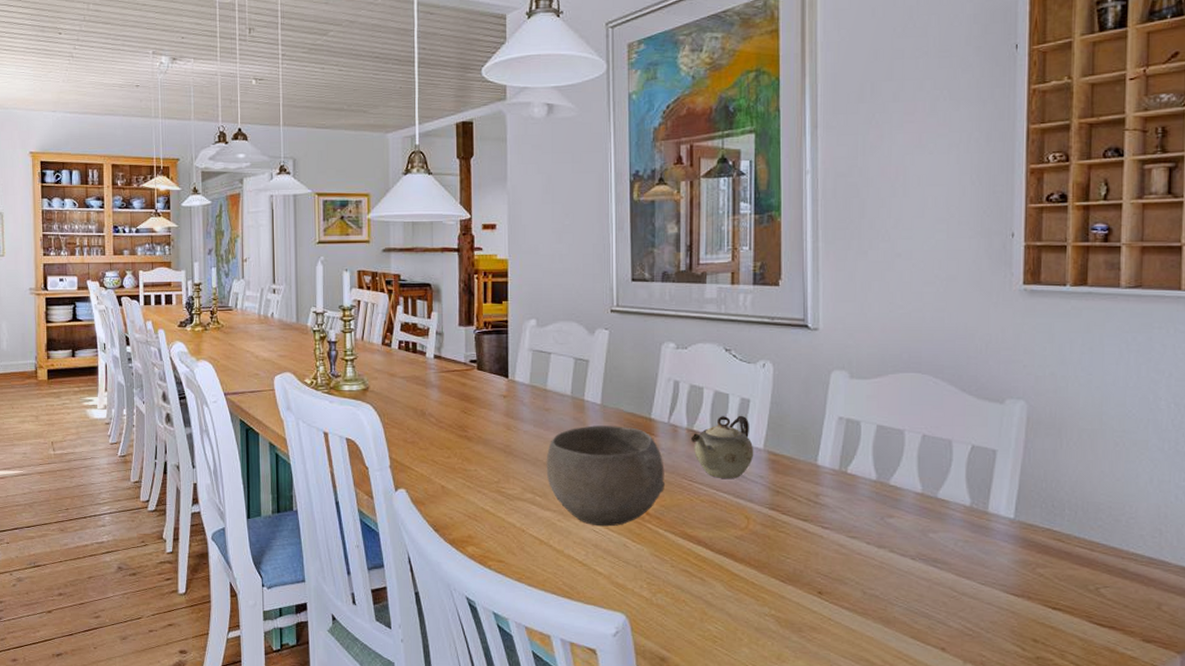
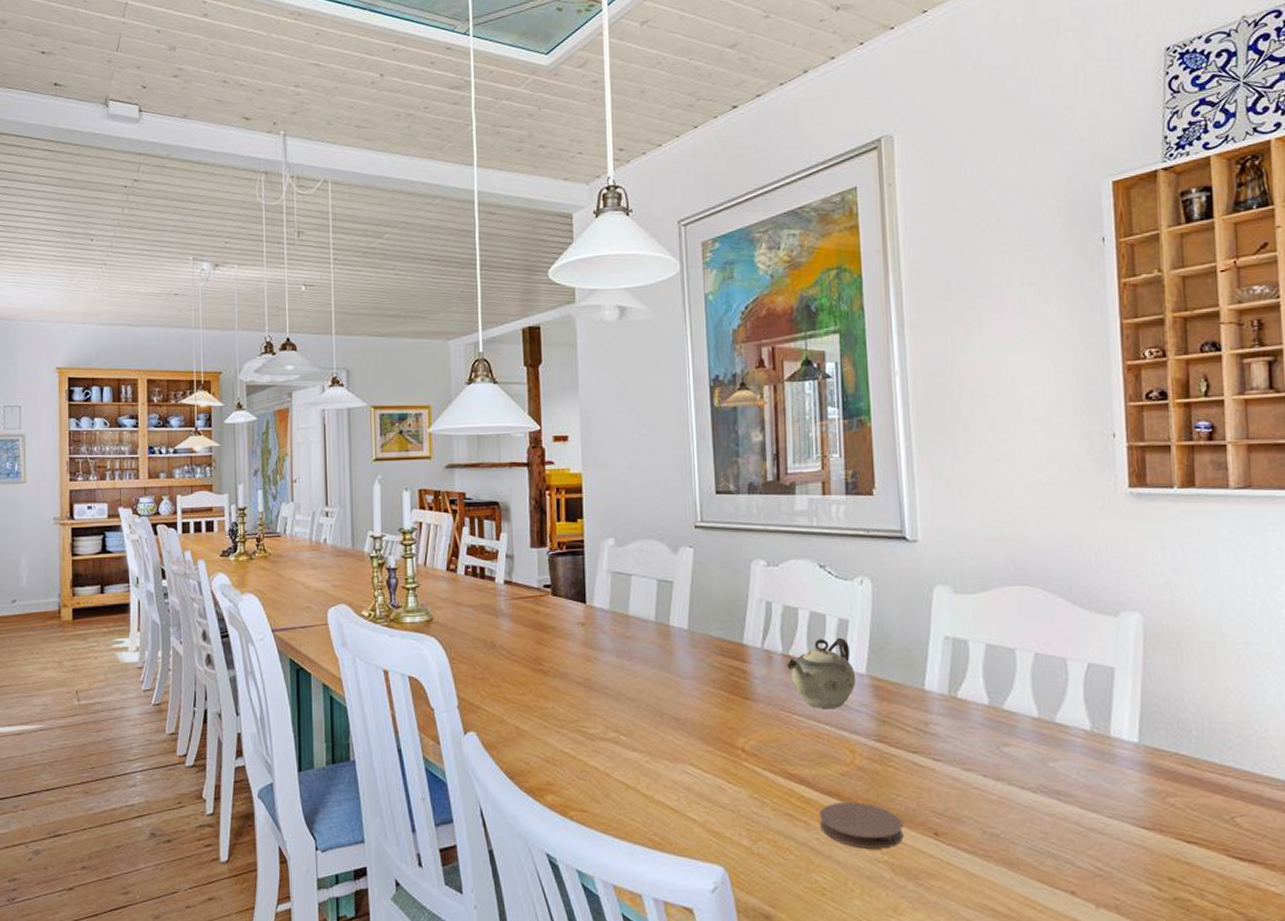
bowl: present [546,425,666,527] -> none [630,653,762,767]
coaster: none [714,561,790,604] -> present [820,801,904,849]

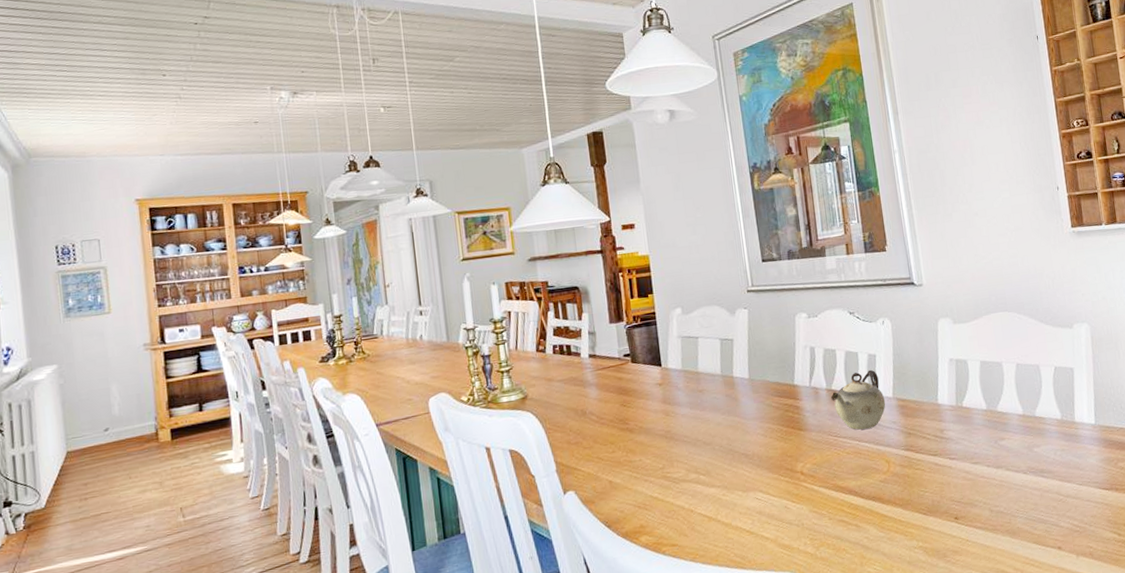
coaster: present [820,801,904,849] -> none [866,502,933,540]

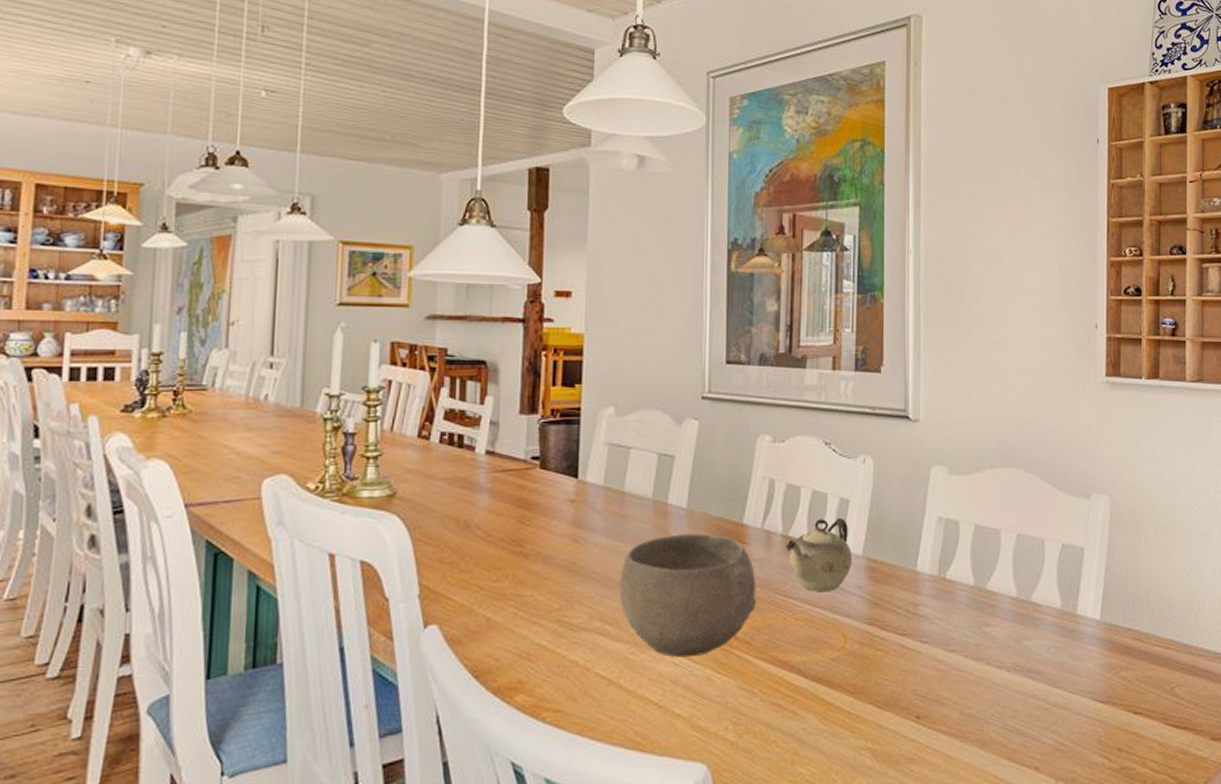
bowl: none [705,395,815,494] -> present [619,534,757,658]

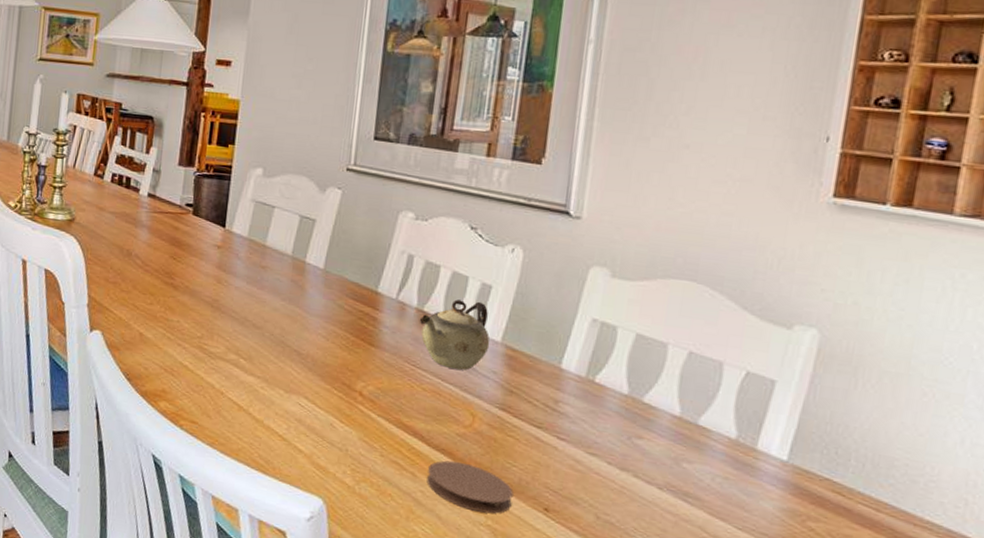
bowl: present [619,534,757,658] -> none [254,290,386,403]
coaster: none [808,688,888,737] -> present [427,460,514,514]

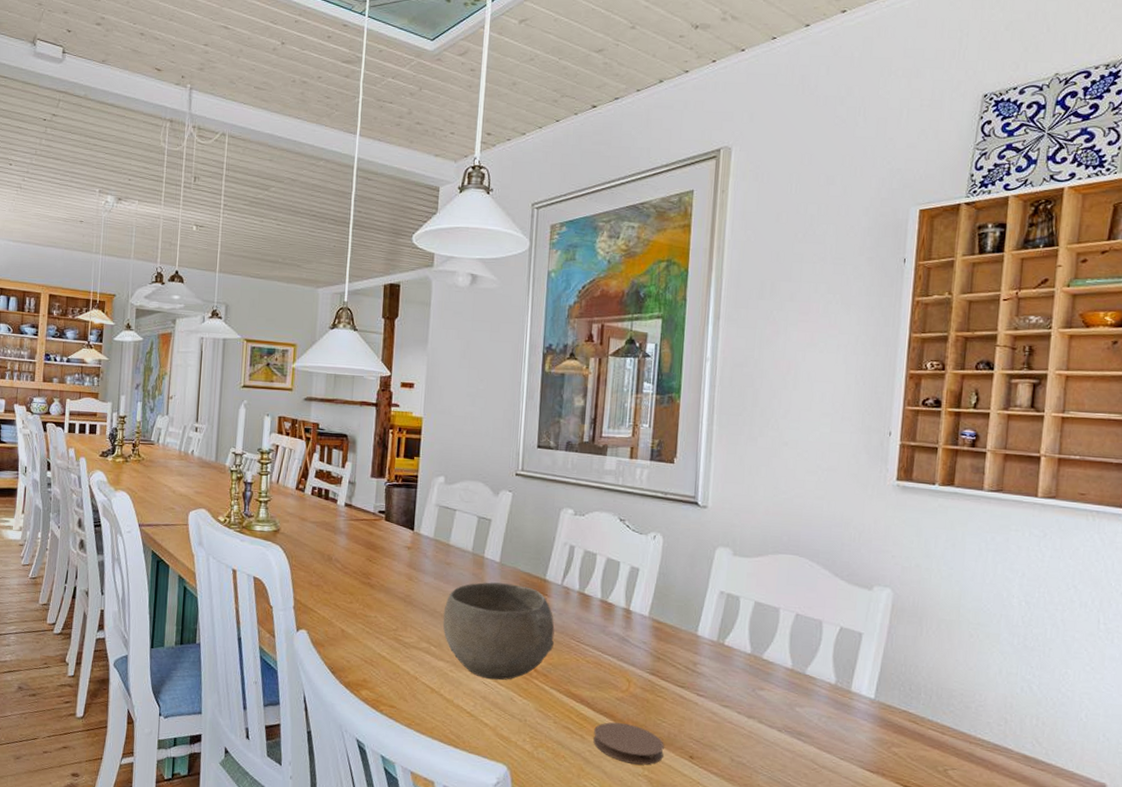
bowl: none [254,290,386,403] -> present [442,582,555,681]
teapot: present [419,299,491,370] -> none [581,582,640,643]

